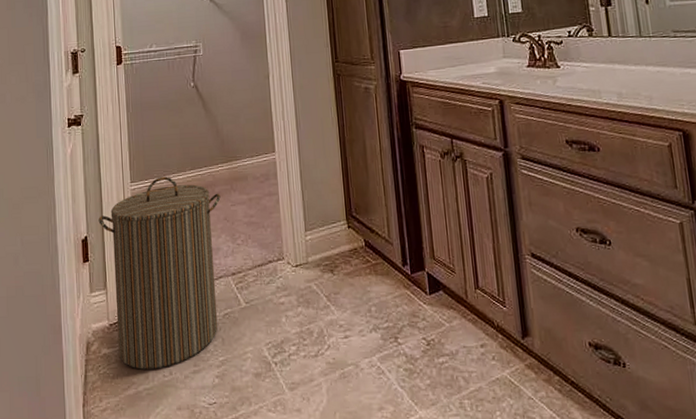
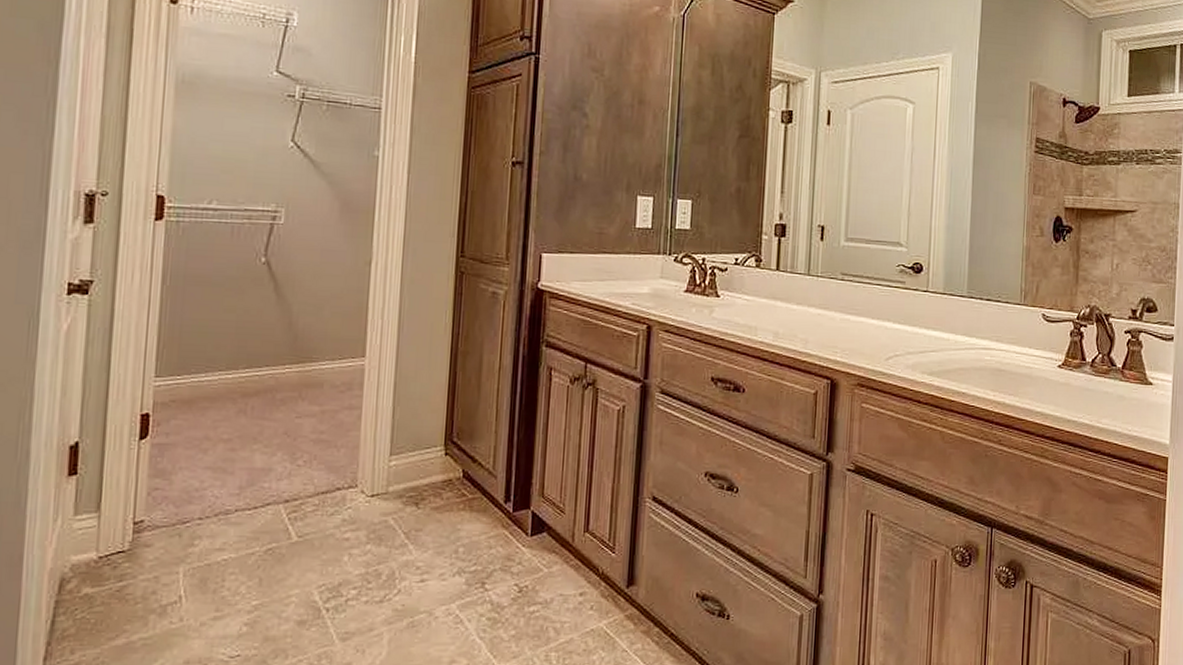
laundry hamper: present [98,176,221,370] -> none [99,373,283,614]

